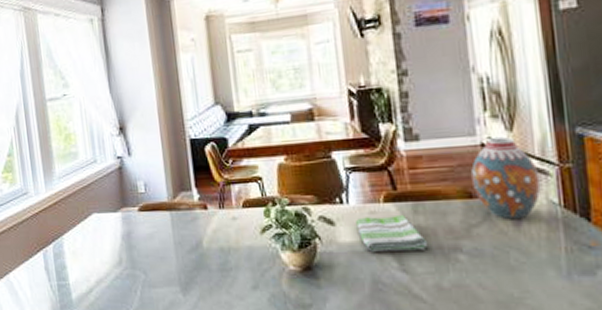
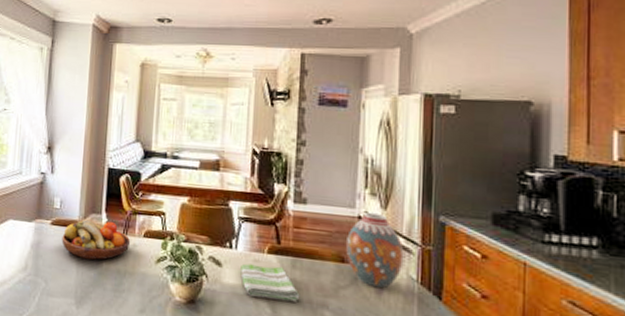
fruit bowl: none [153,196,230,243] -> present [61,219,131,260]

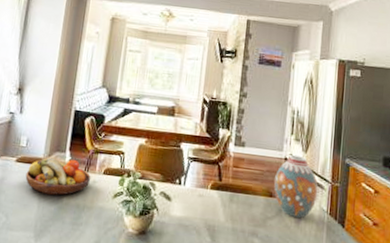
dish towel: present [240,263,300,302] -> none [187,198,235,232]

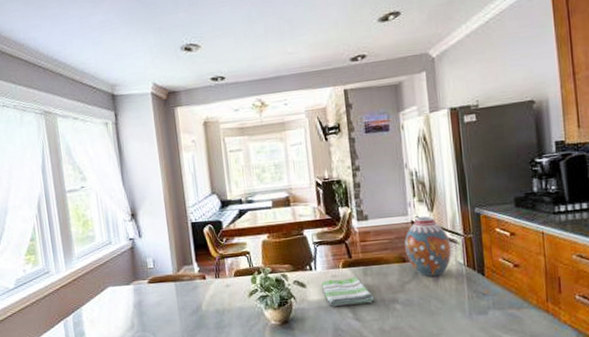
fruit bowl: present [25,157,91,196] -> none [160,269,224,307]
dish towel: none [187,198,235,232] -> present [322,276,375,306]

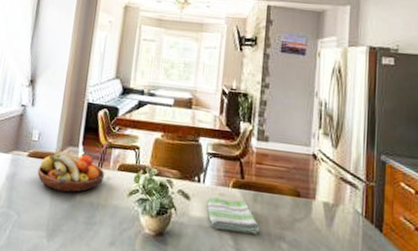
fruit bowl: none [160,269,224,307] -> present [37,152,105,193]
vase: present [404,216,452,277] -> none [301,151,351,222]

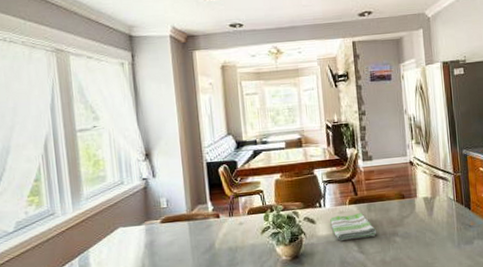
fruit bowl: present [37,152,105,193] -> none [173,208,237,246]

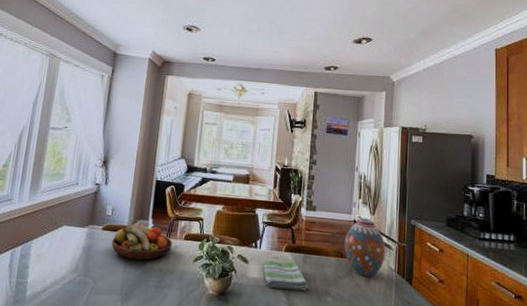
fruit bowl: none [173,208,237,246] -> present [111,225,173,261]
vase: none [403,157,444,212] -> present [344,218,386,278]

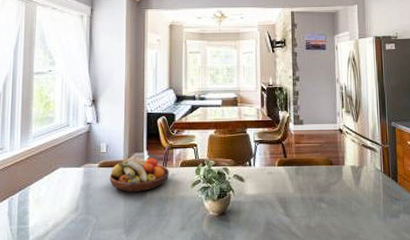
dish towel: present [263,260,309,291] -> none [259,175,304,201]
vase: present [344,218,386,278] -> none [332,126,372,180]

